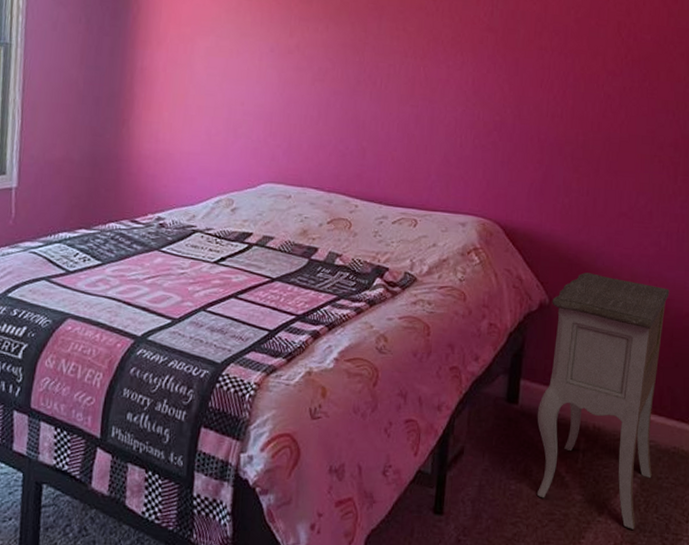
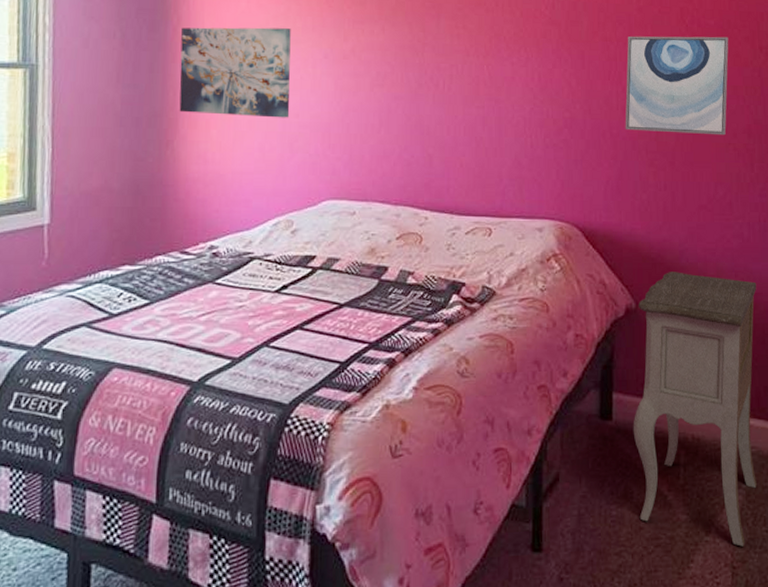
wall art: none [135,16,241,106] -> present [179,27,291,118]
wall art: none [553,46,664,148] -> present [625,36,729,136]

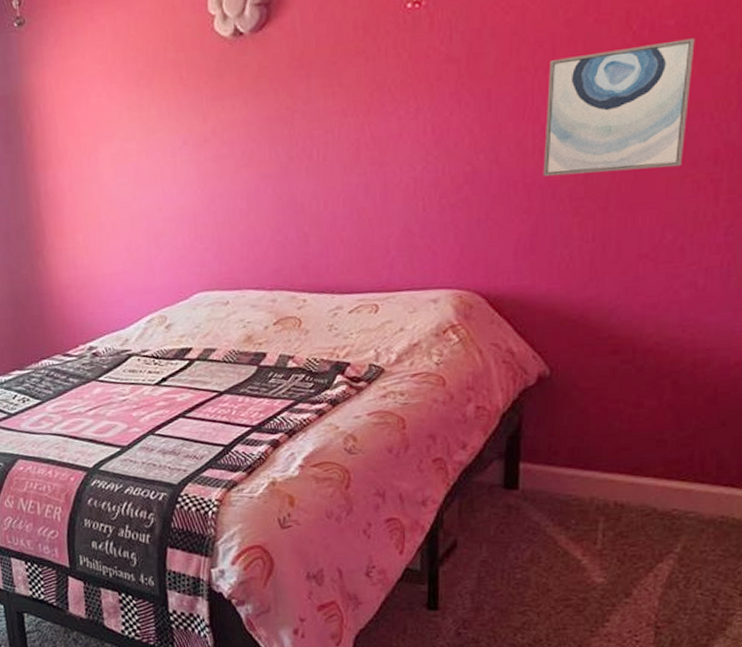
wall art: present [179,27,291,118] -> none [36,118,153,222]
nightstand: present [633,272,757,547] -> none [542,332,711,608]

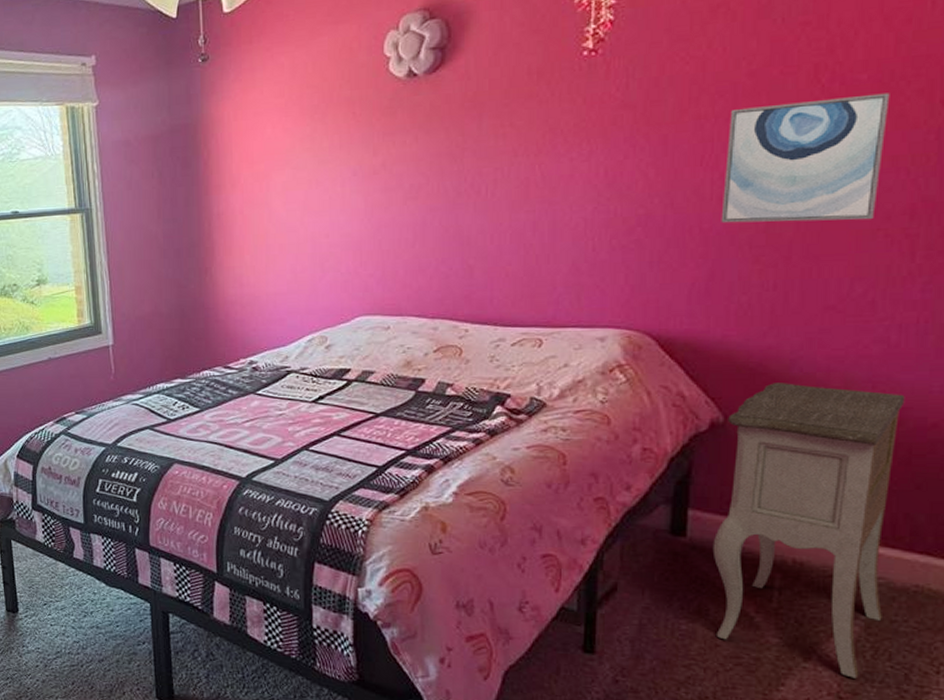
nightstand: none [542,332,711,608] -> present [712,383,905,679]

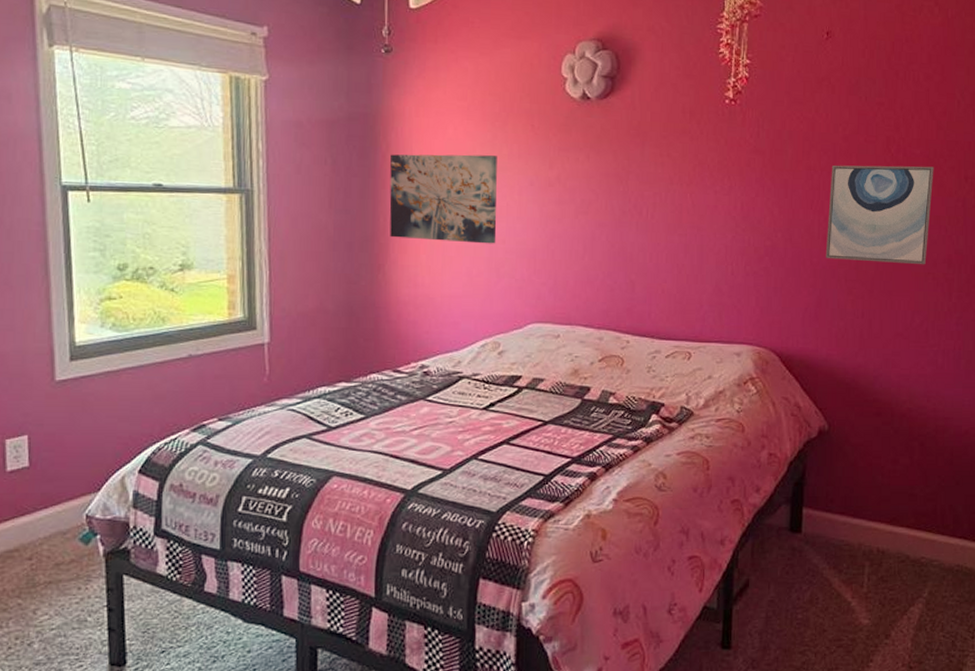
wall art: none [212,149,320,241] -> present [389,154,497,244]
nightstand: present [712,383,905,679] -> none [821,396,948,649]

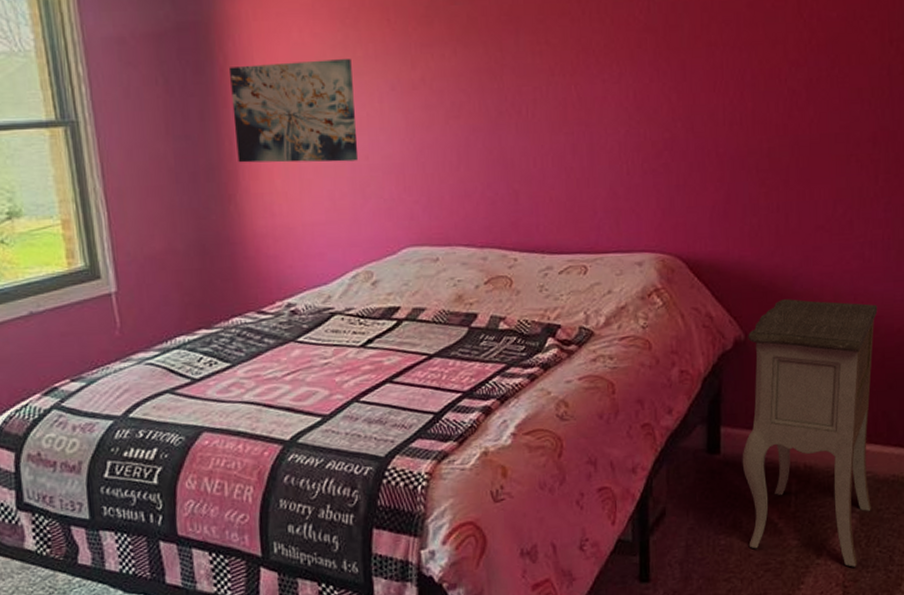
nightstand: none [821,396,948,649] -> present [742,299,878,567]
wall art: present [825,165,934,265] -> none [732,31,854,148]

